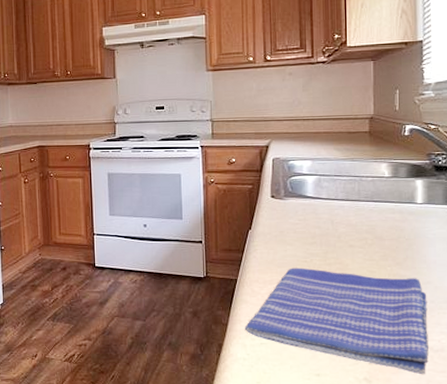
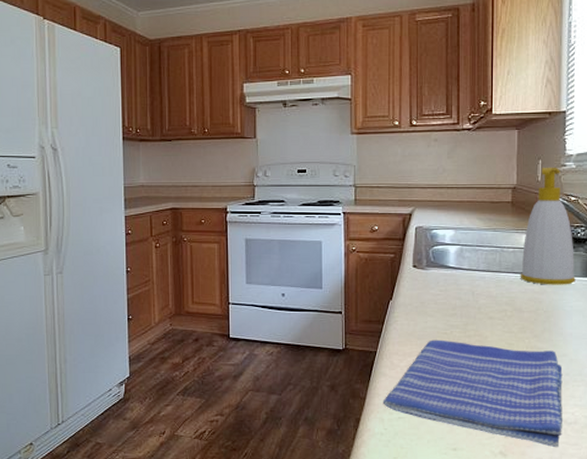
soap bottle: none [380,96,438,213] -> present [520,167,575,285]

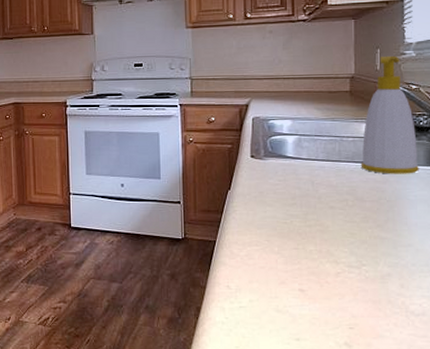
dish towel: present [382,339,563,448] -> none [223,229,410,340]

